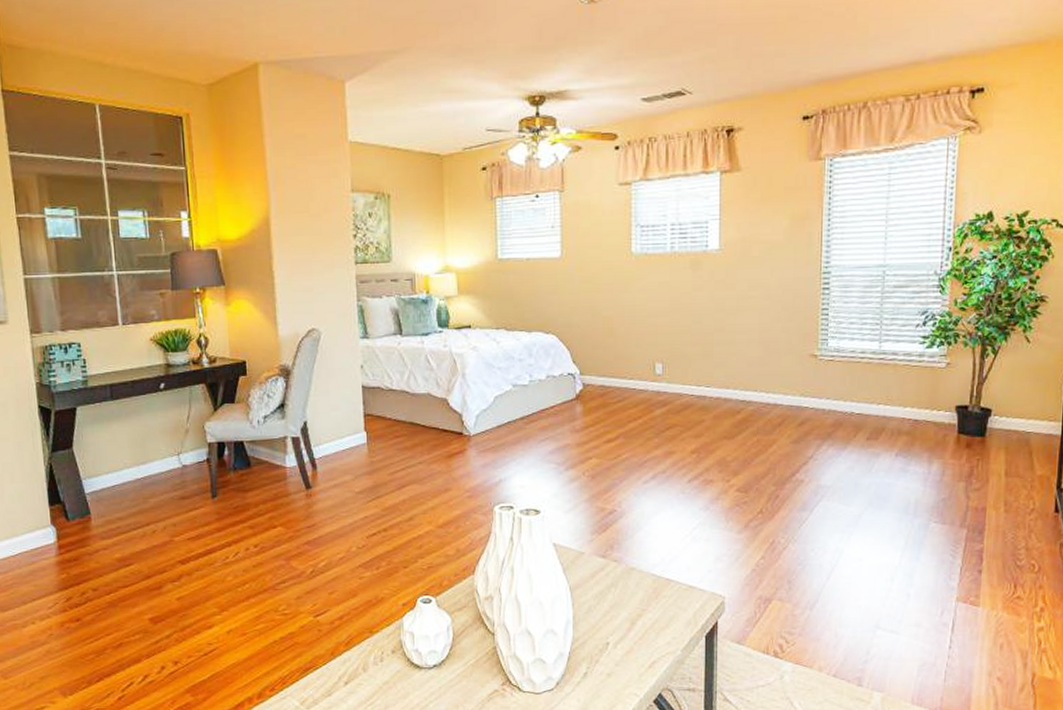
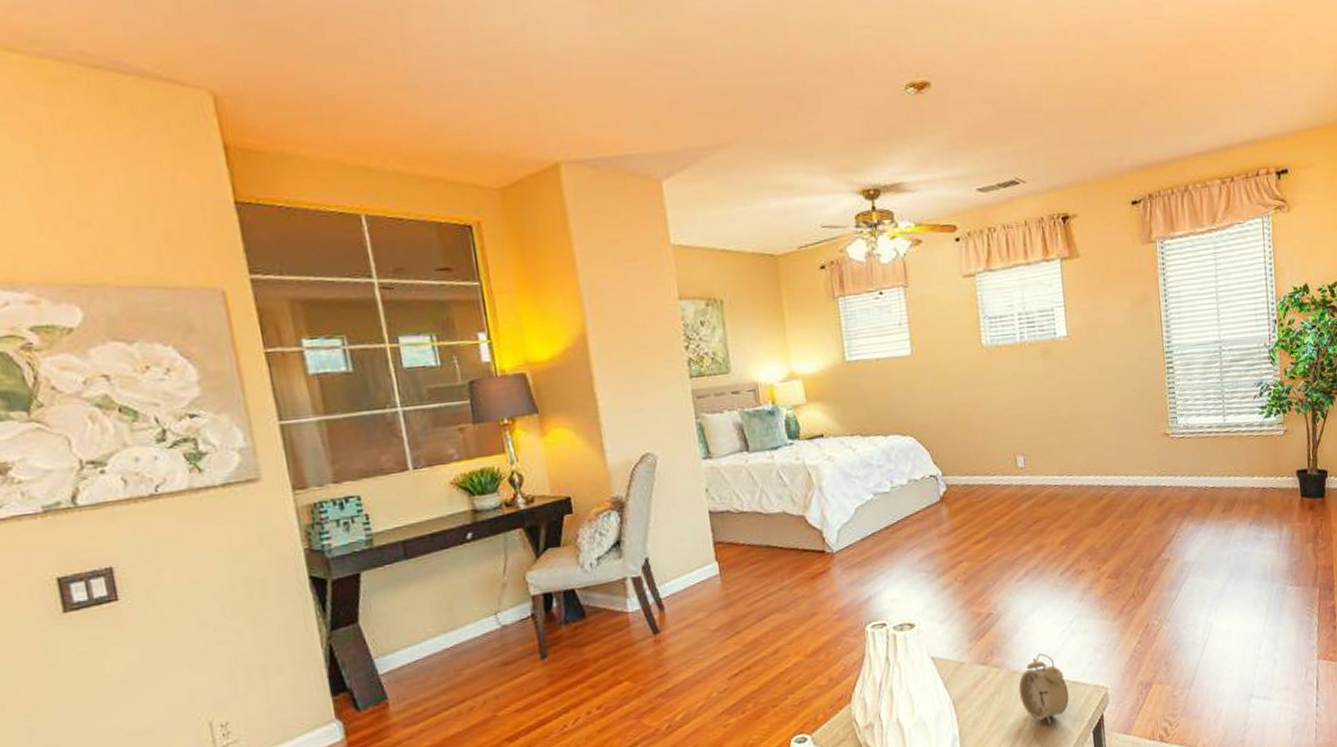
alarm clock: none [635,554,684,623] -> present [1018,653,1069,725]

